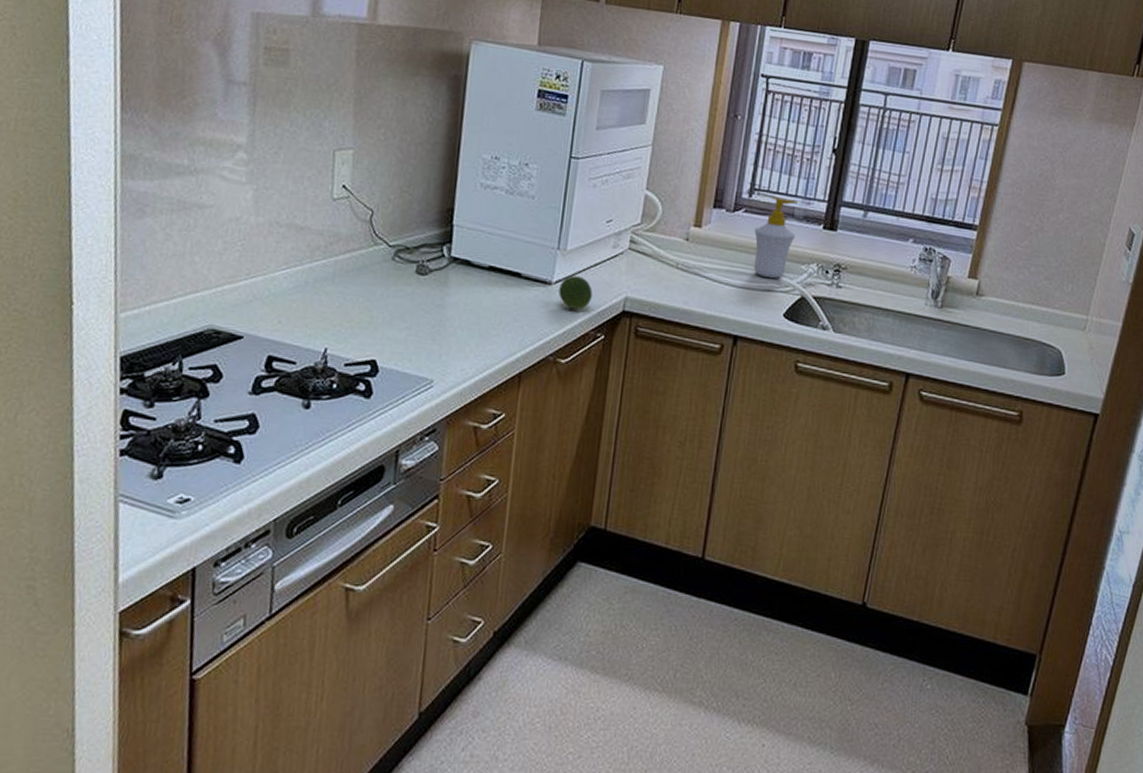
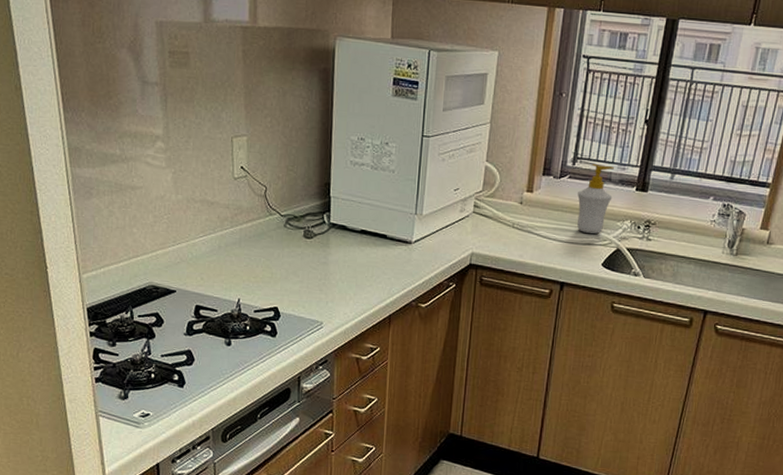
fruit: present [558,275,593,310] -> none [417,236,445,264]

